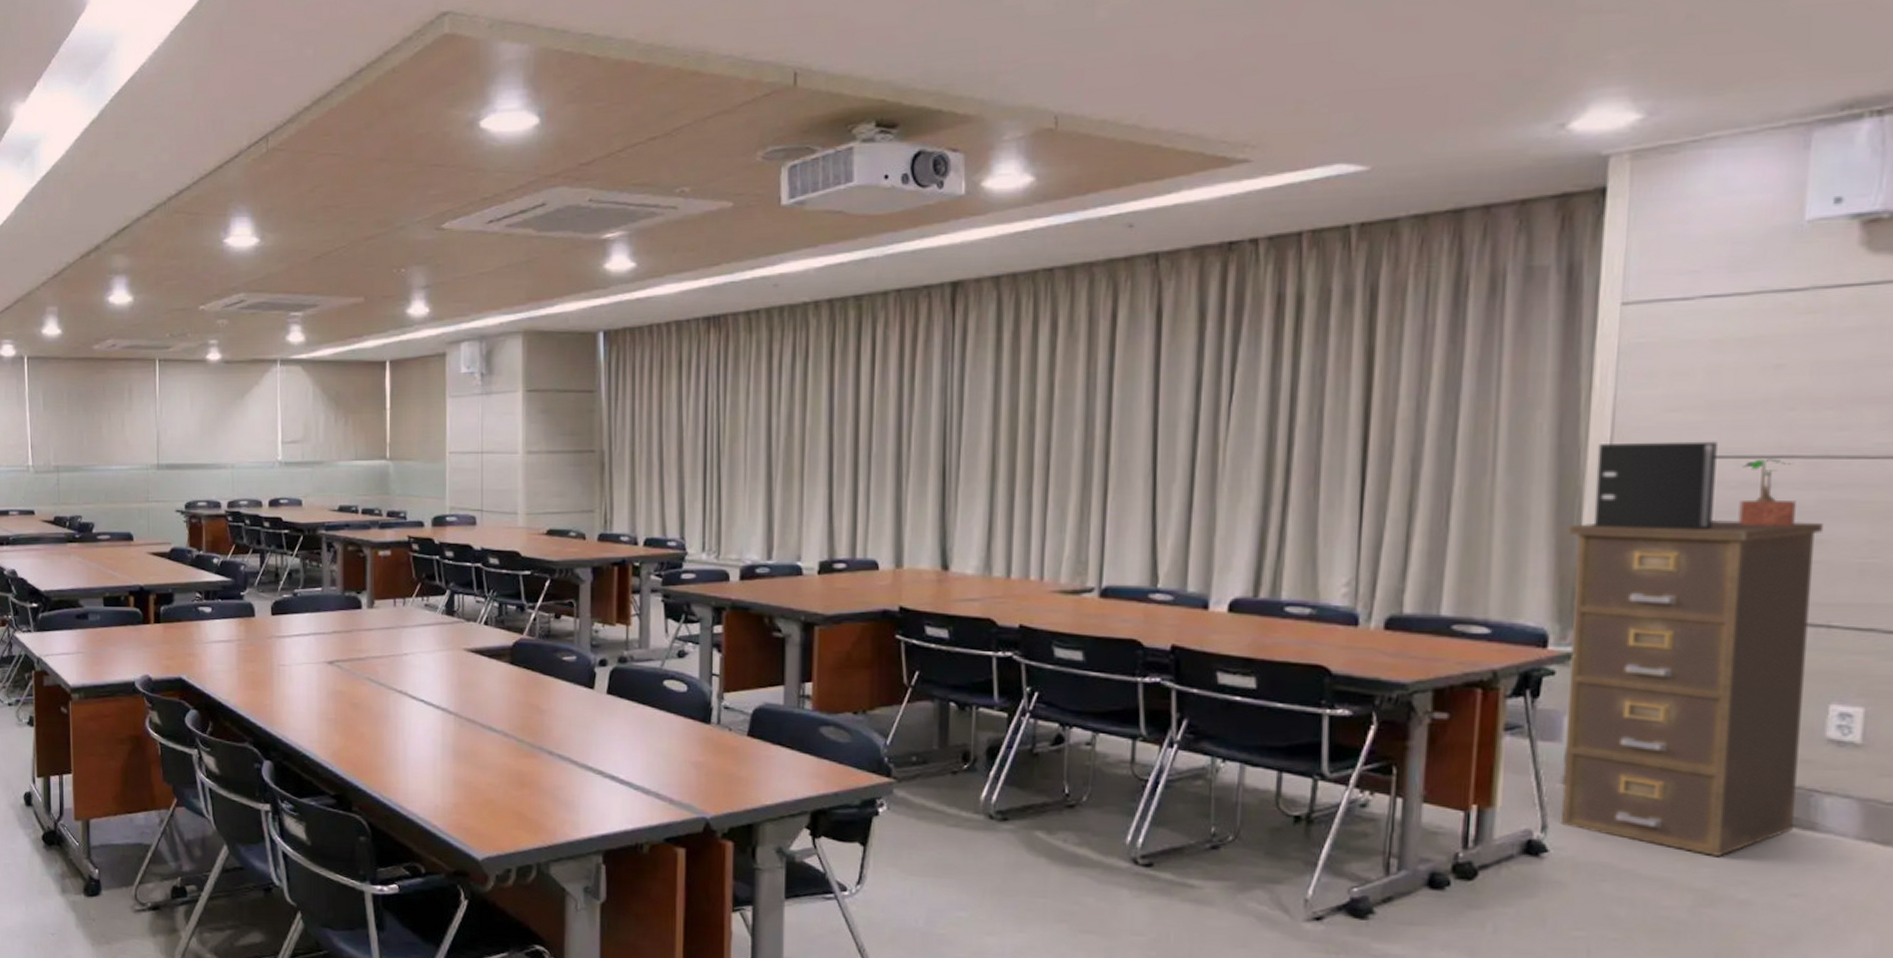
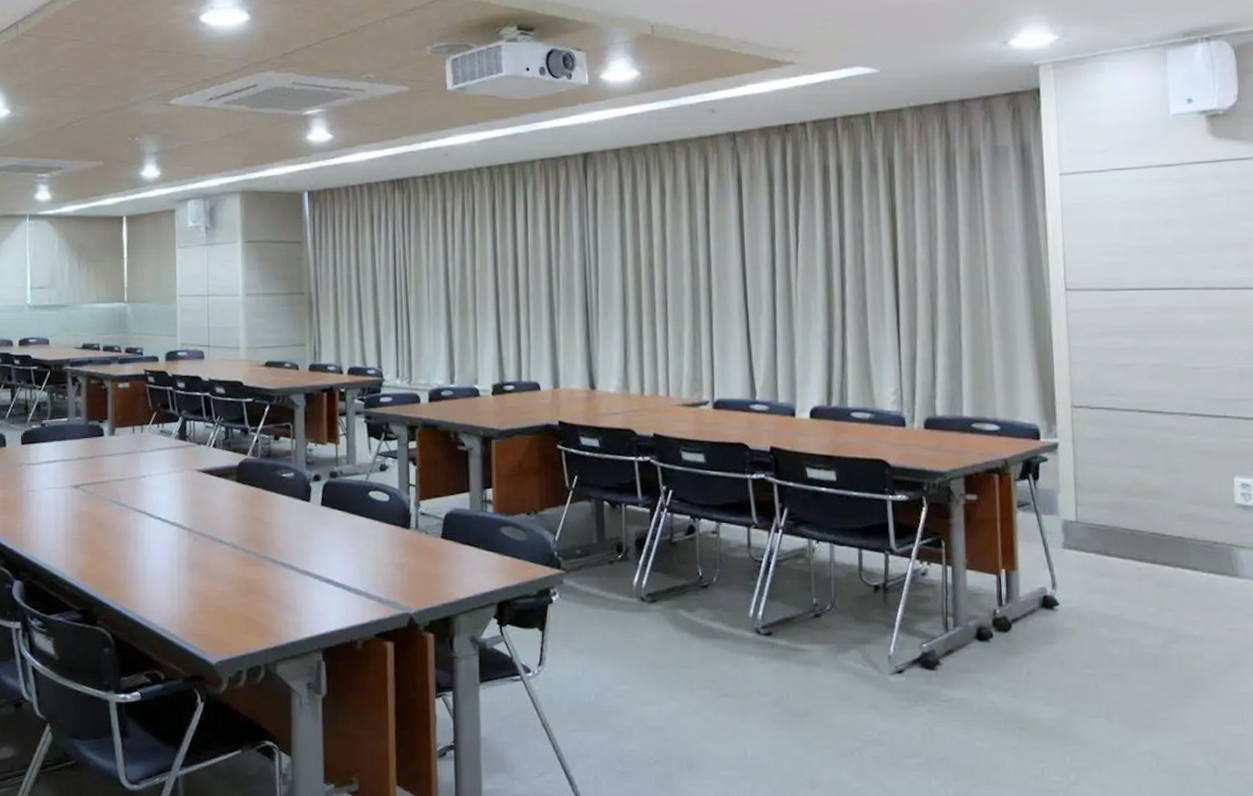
filing cabinet: present [1560,519,1823,856] -> none [1044,336,1223,601]
binder: present [1593,441,1718,530] -> none [1056,277,1140,346]
potted plant: present [1738,458,1796,527] -> none [1153,290,1193,342]

